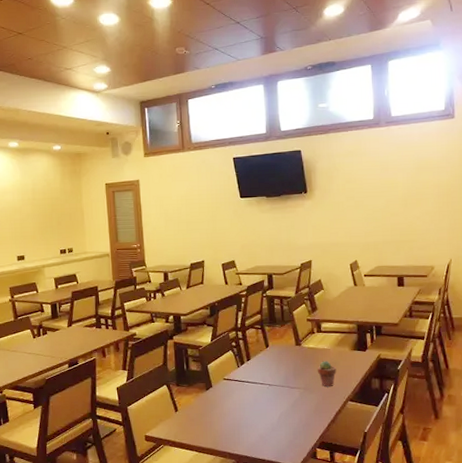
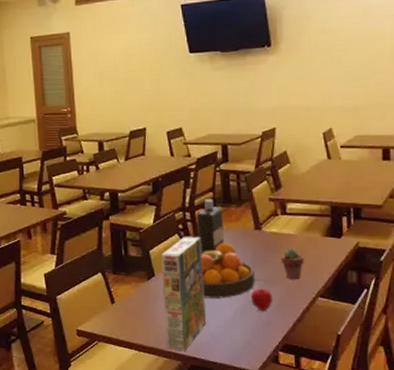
cereal box: none [217,352,257,451] -> present [160,236,207,351]
bottle: none [247,320,270,367] -> present [196,199,224,253]
fruit bowl: none [251,356,296,405] -> present [201,242,255,298]
apple: none [293,395,312,415] -> present [251,288,274,312]

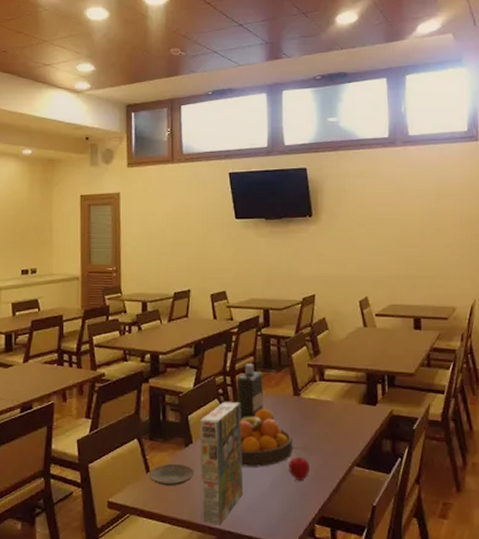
plate: none [114,295,158,316] -> present [149,463,195,486]
potted succulent: present [280,248,304,280] -> none [318,415,341,448]

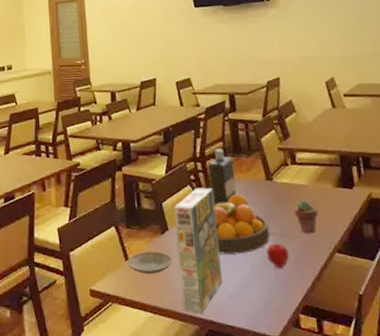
potted succulent: none [318,415,341,448] -> present [294,200,318,234]

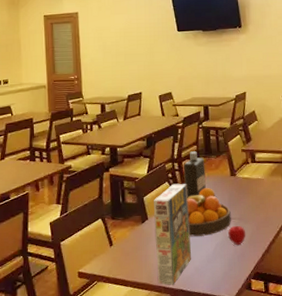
plate: present [128,251,173,274] -> none [112,237,151,256]
potted succulent: present [294,200,318,234] -> none [251,190,270,217]

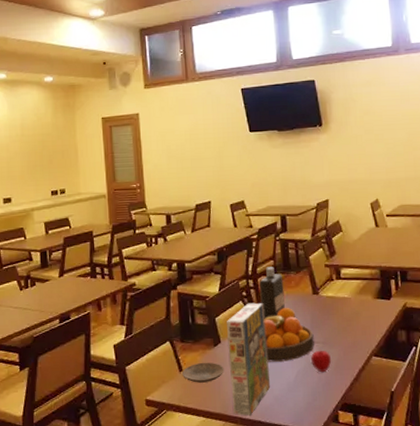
plate: none [112,237,151,256] -> present [182,362,224,383]

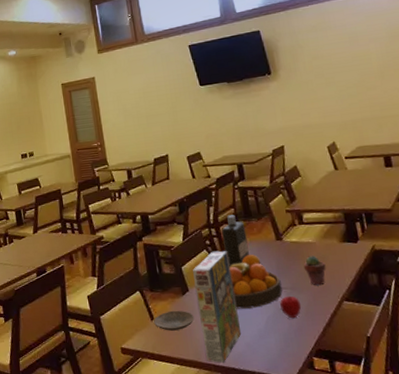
potted succulent: none [337,311,359,341] -> present [303,255,326,286]

